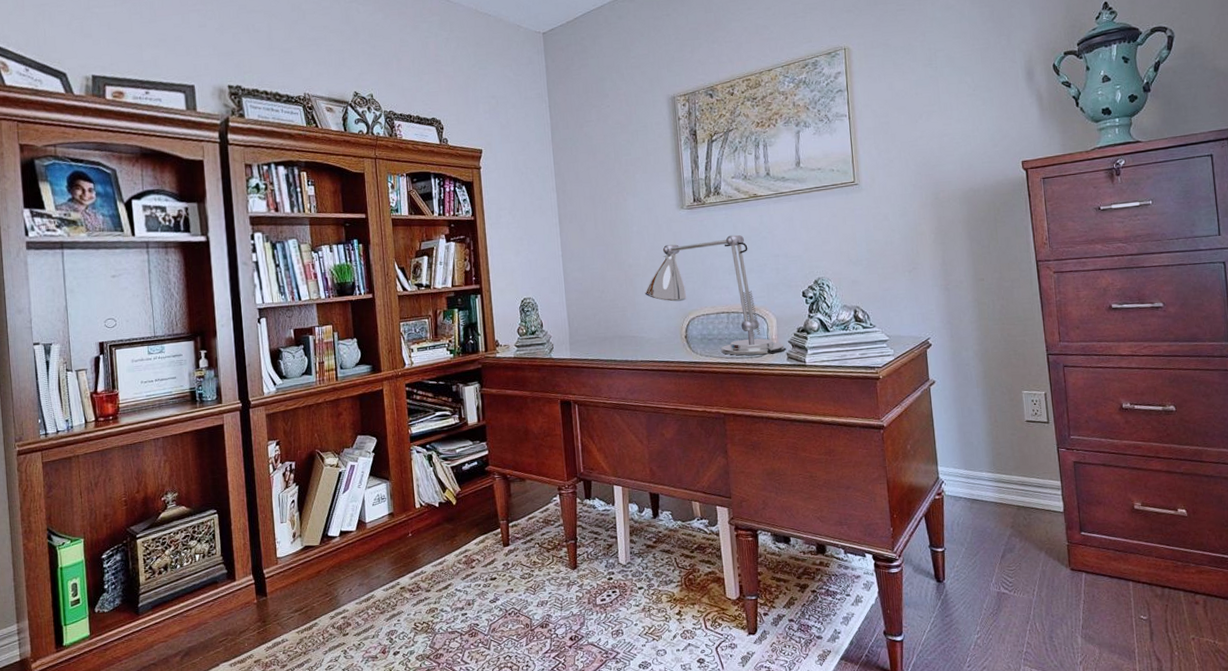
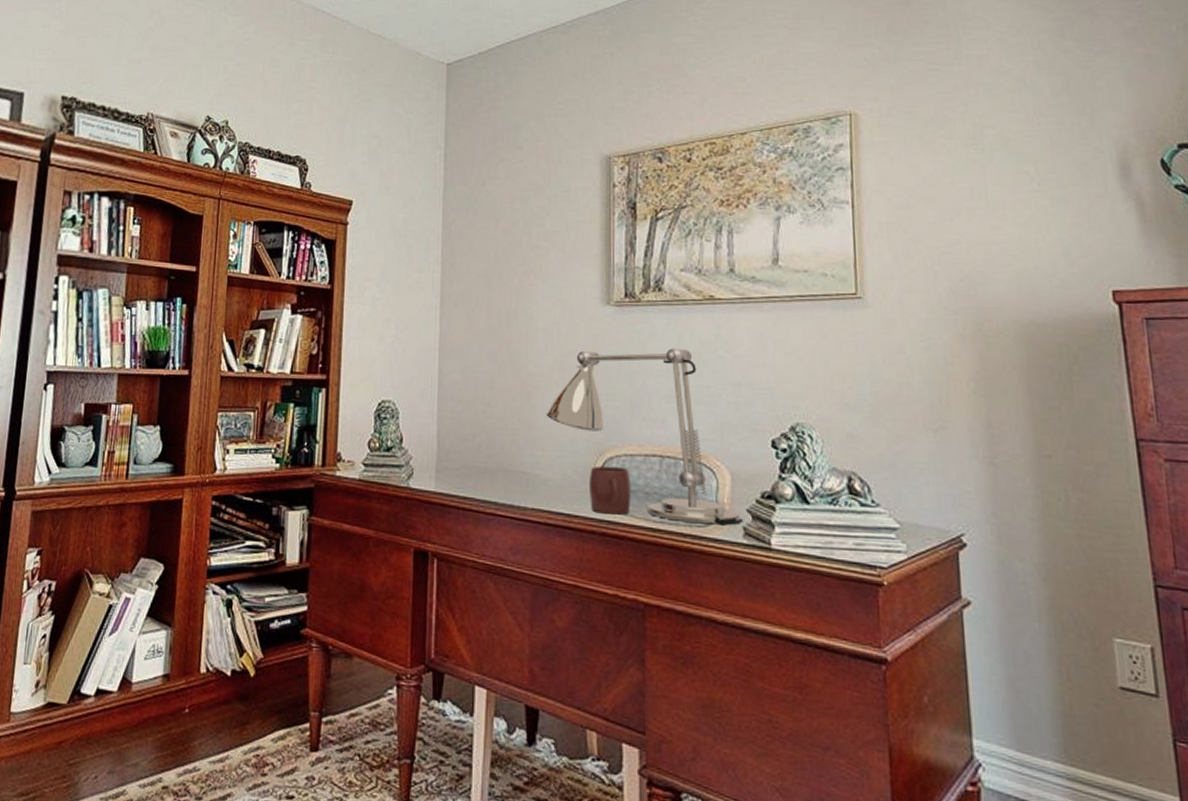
mug: none [679,323,710,358] -> present [588,465,632,515]

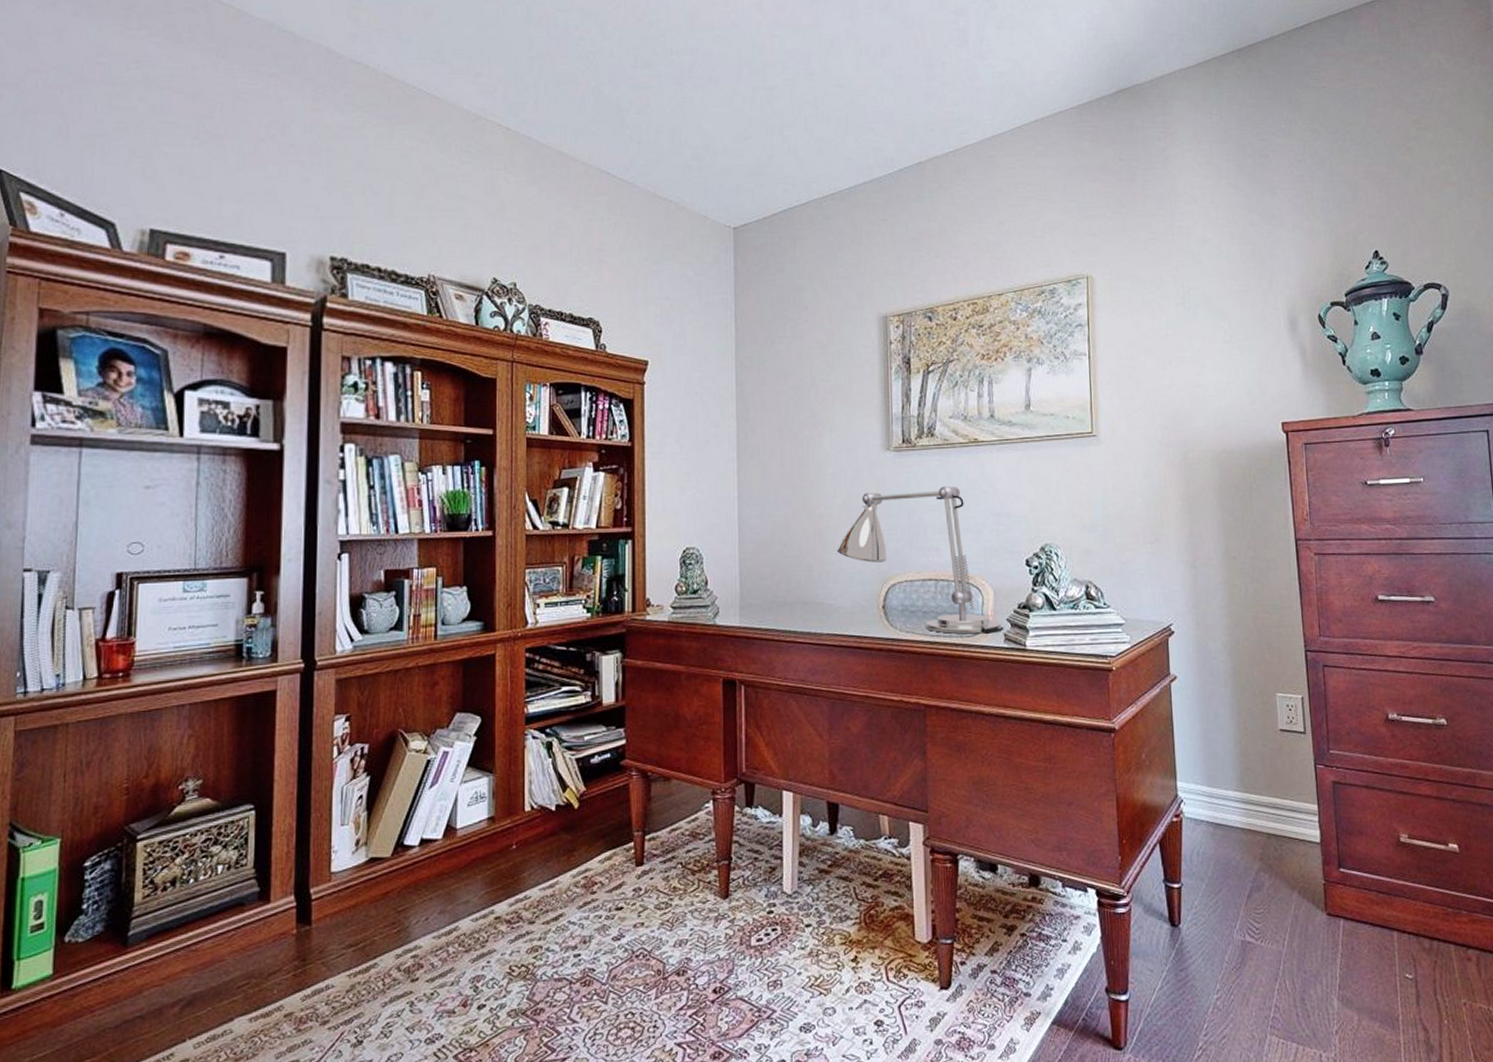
mug: present [588,465,632,515] -> none [875,591,912,633]

